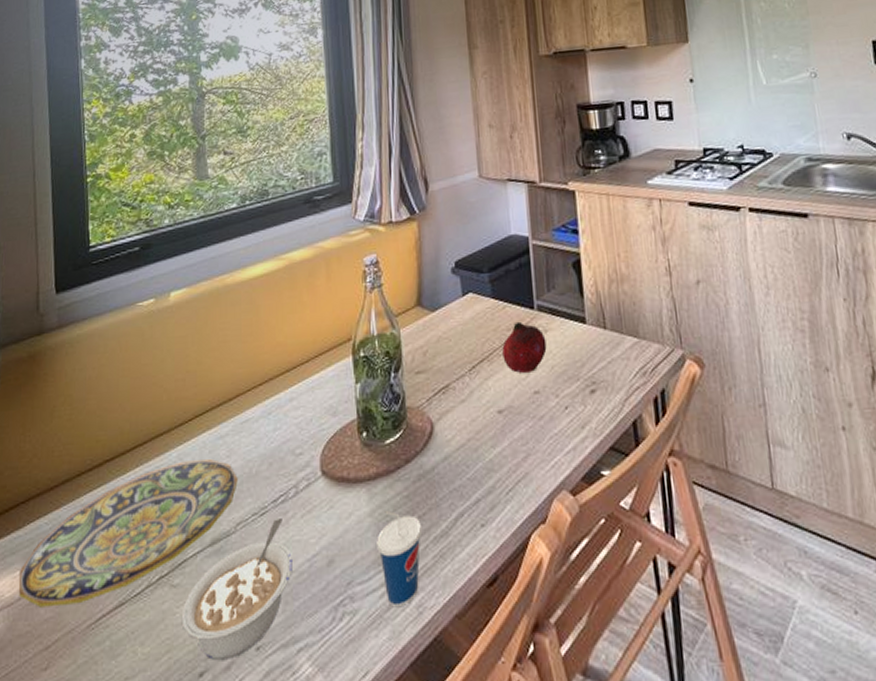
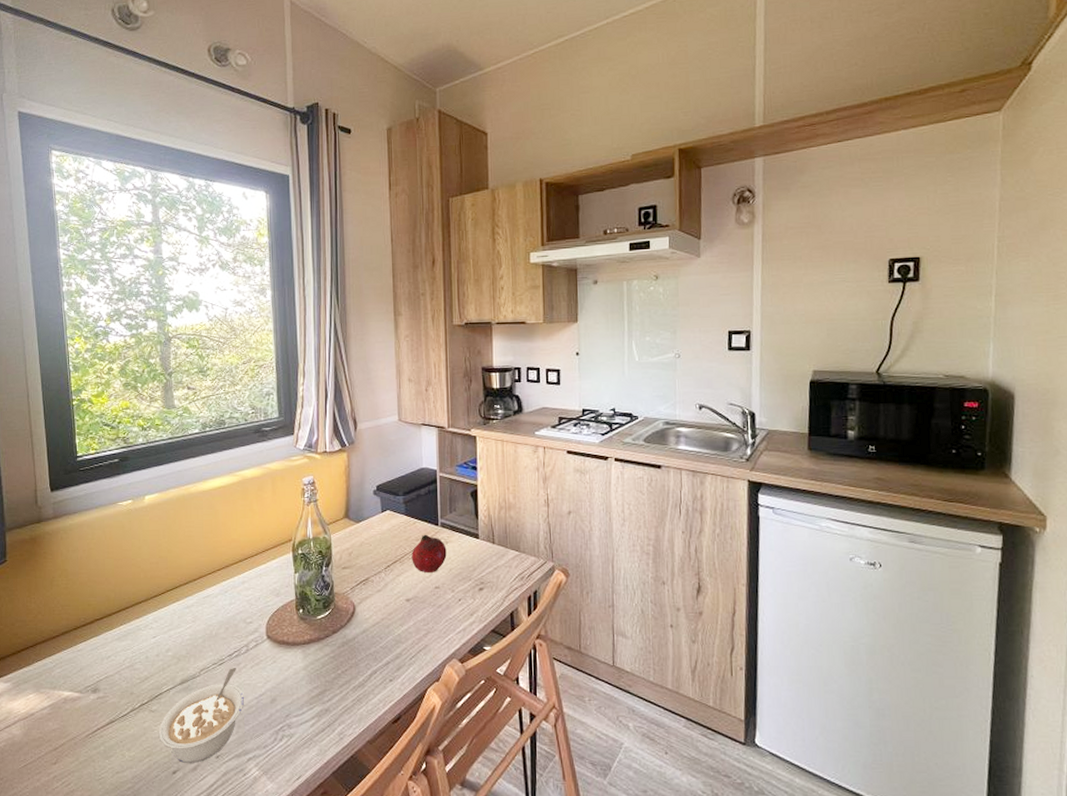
plate: present [18,459,238,608] -> none [31,623,201,721]
cup: present [377,511,423,608] -> none [309,667,345,734]

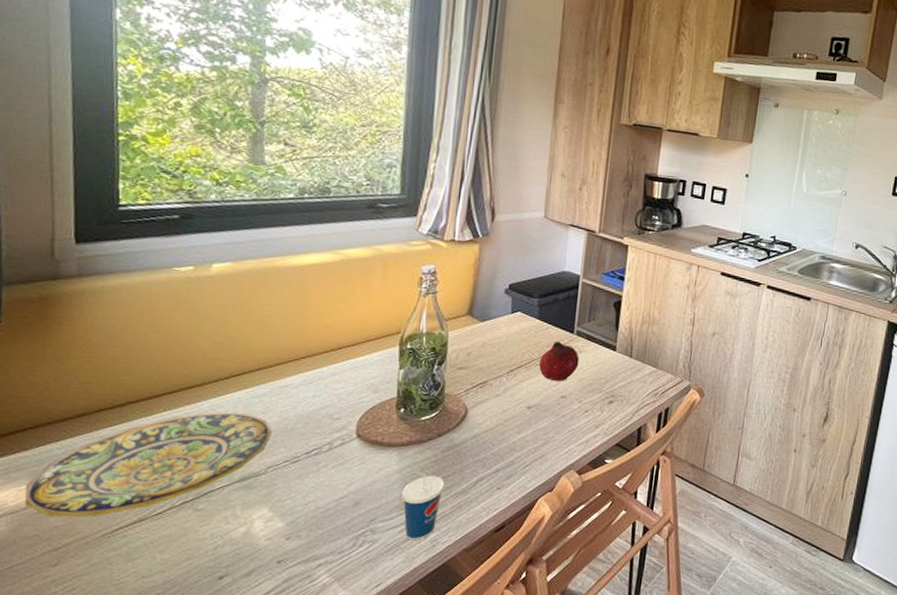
plate: none [31,623,201,721] -> present [24,411,272,517]
legume: present [158,667,244,764] -> none [204,465,320,569]
cup: none [309,667,345,734] -> present [401,471,445,541]

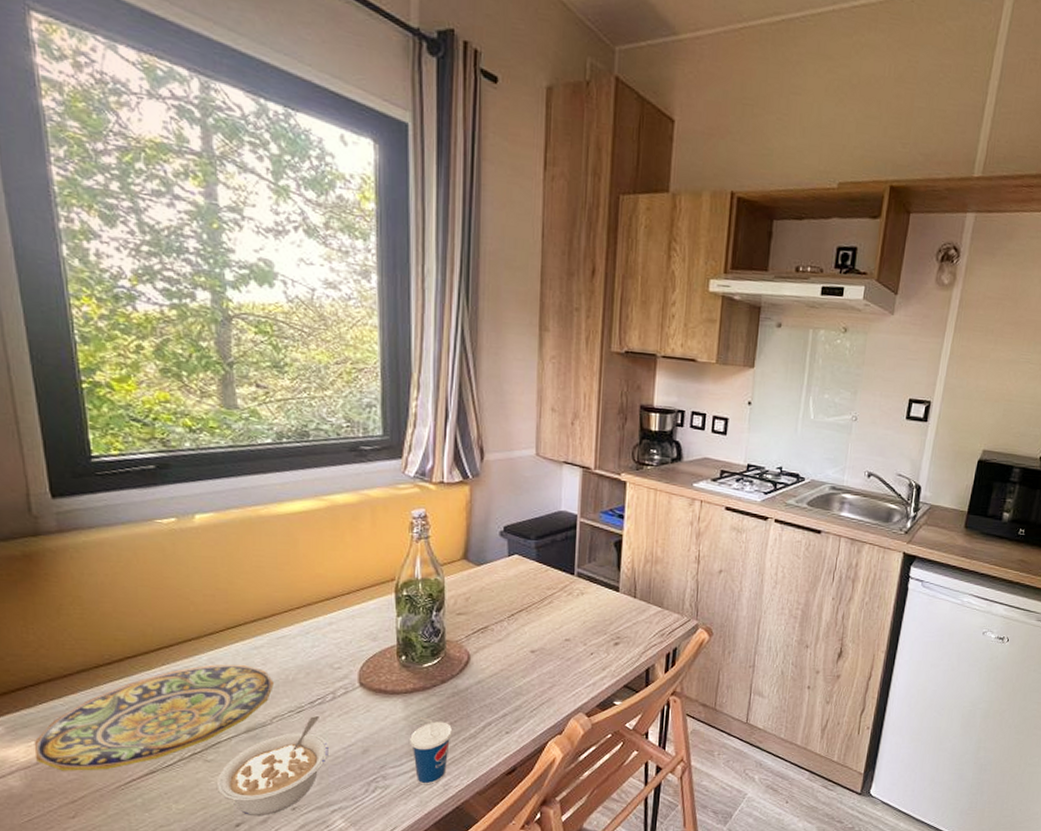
legume: none [204,465,320,569] -> present [216,715,328,817]
fruit: present [539,341,580,381] -> none [540,583,582,624]

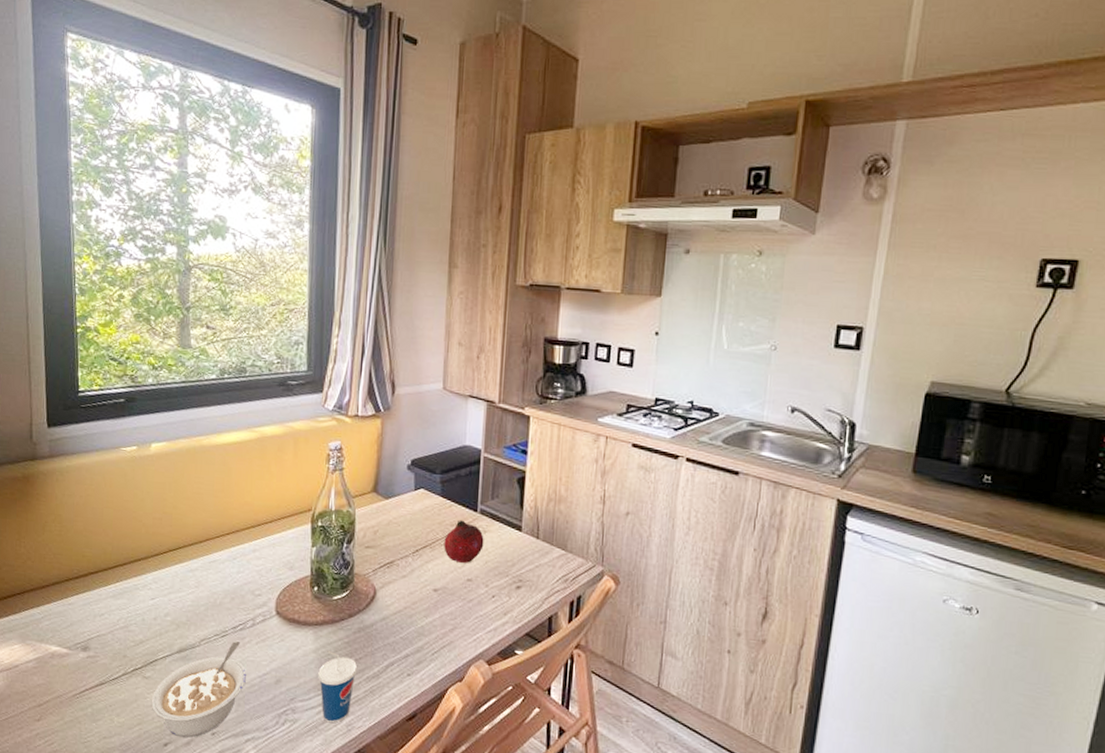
plate: present [34,664,274,771] -> none [15,584,204,678]
fruit: none [540,583,582,624] -> present [444,520,484,563]

